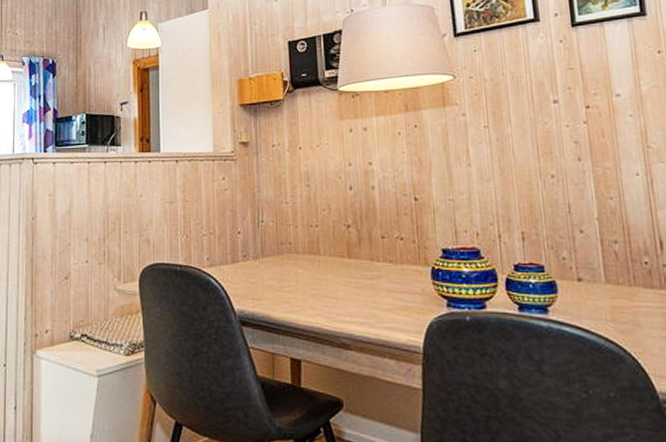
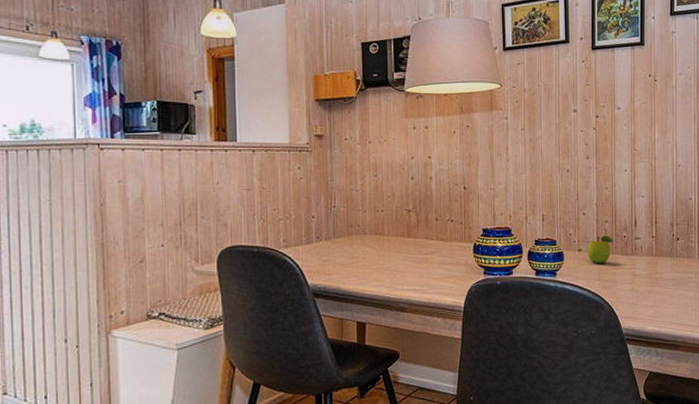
fruit: none [590,260,631,299] -> present [587,235,614,264]

